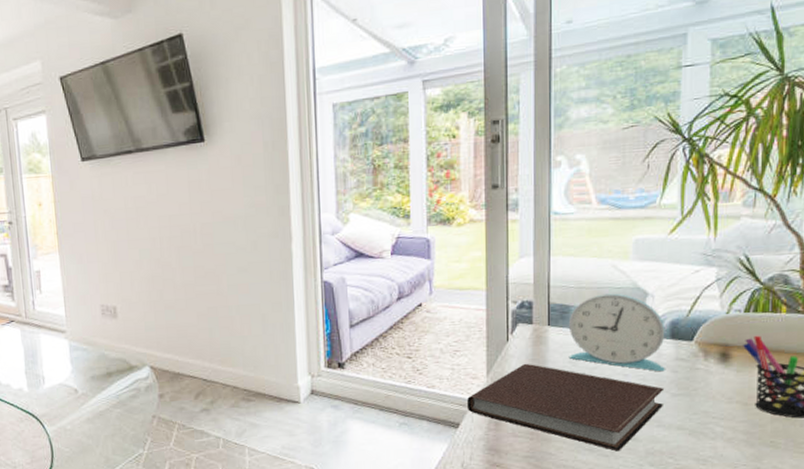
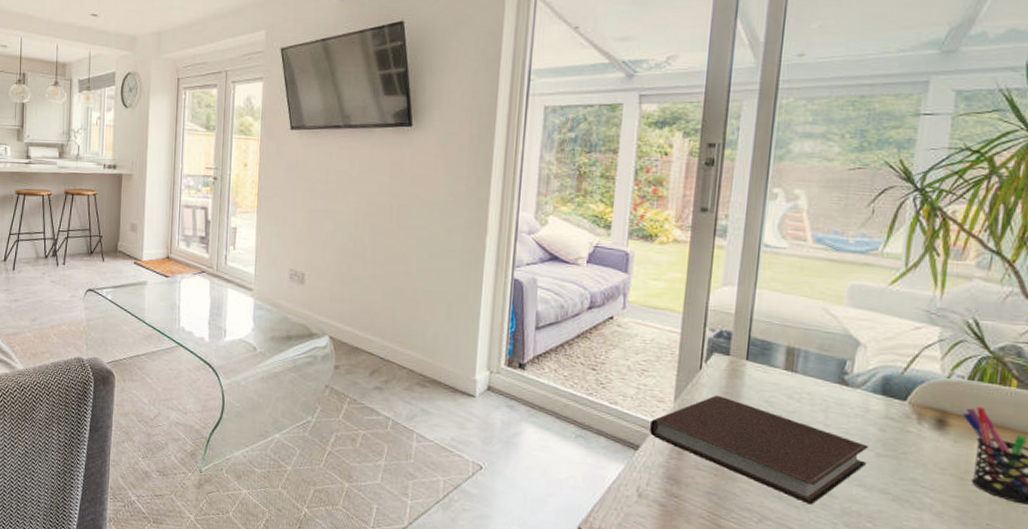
alarm clock: present [568,293,666,372] -> none [765,336,876,428]

